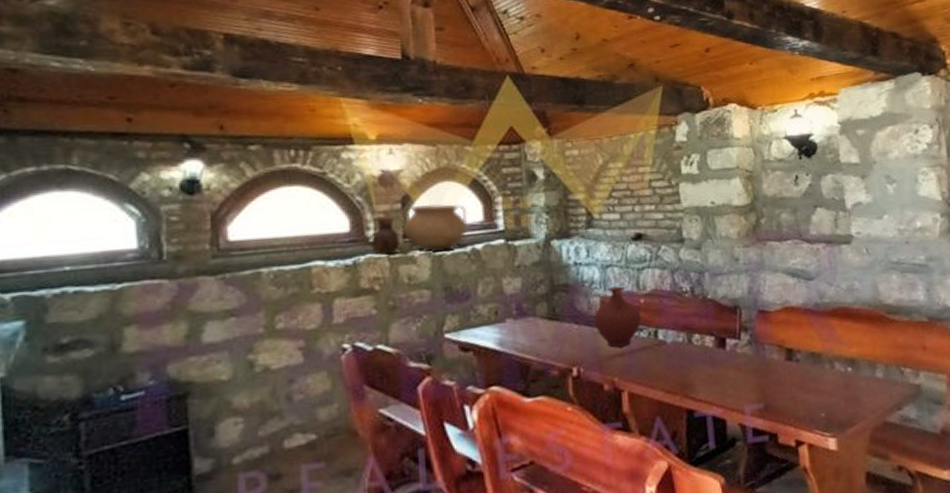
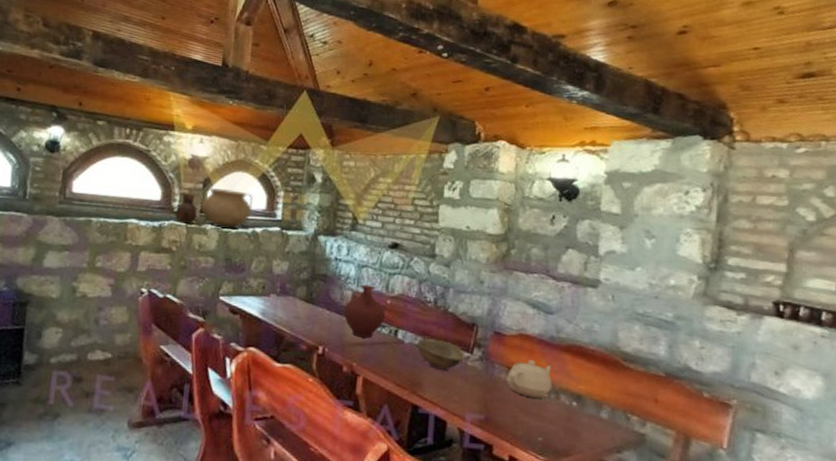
bowl: none [680,331,734,364] -> present [416,338,466,370]
teapot: none [778,333,826,373] -> present [506,360,553,399]

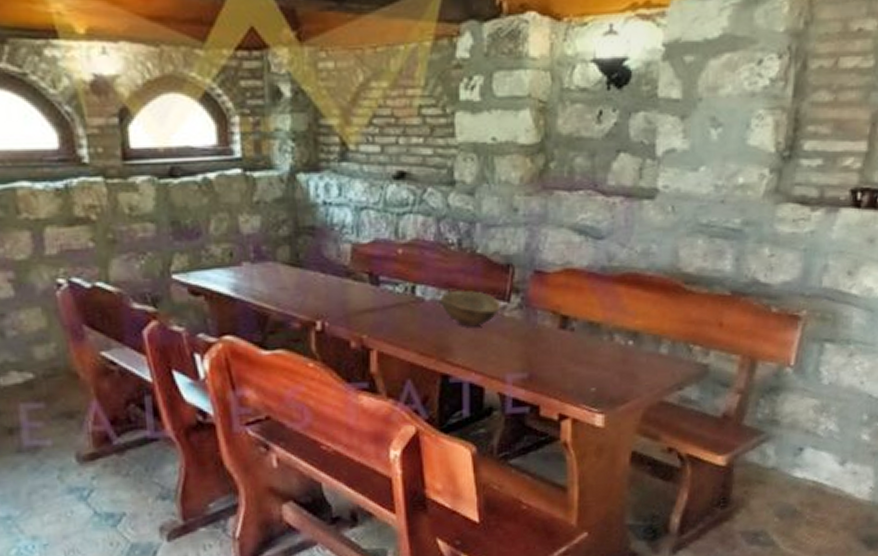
vase: present [175,193,197,224] -> none [82,134,118,179]
ceramic pot: present [201,187,253,228] -> none [121,120,197,179]
ceramic jug: present [343,284,385,338] -> none [343,232,397,302]
teapot: present [506,360,553,399] -> none [551,299,605,344]

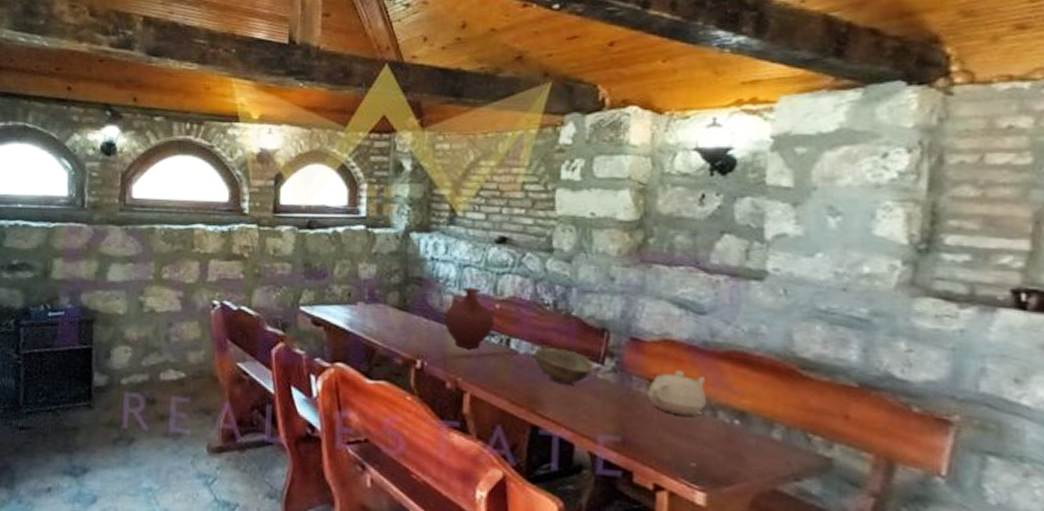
ceramic jug: none [343,232,397,302] -> present [444,287,494,349]
teapot: none [551,299,605,344] -> present [647,370,707,416]

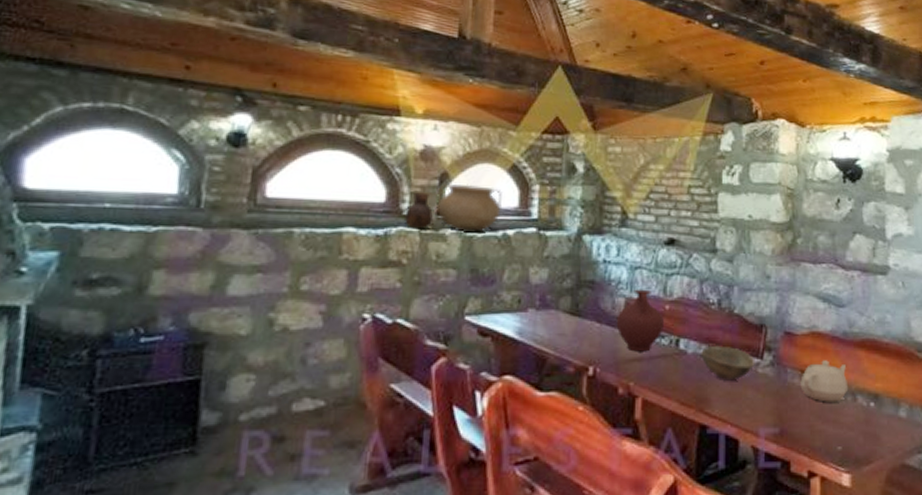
vase: none [245,192,270,226] -> present [404,192,433,229]
ceramic pot: none [274,183,332,230] -> present [438,183,502,233]

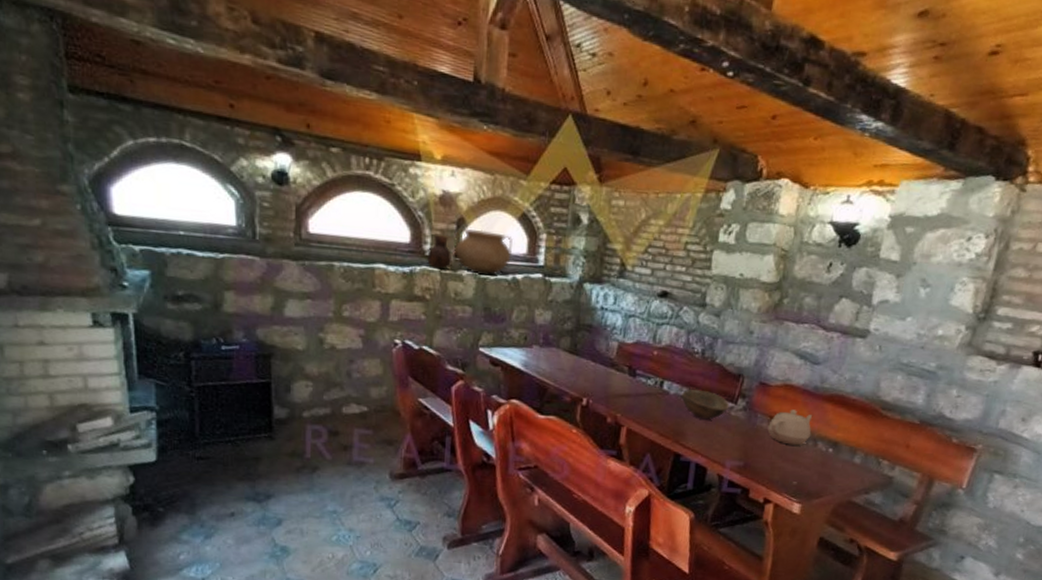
ceramic jug: present [616,289,664,352] -> none [609,335,652,390]

